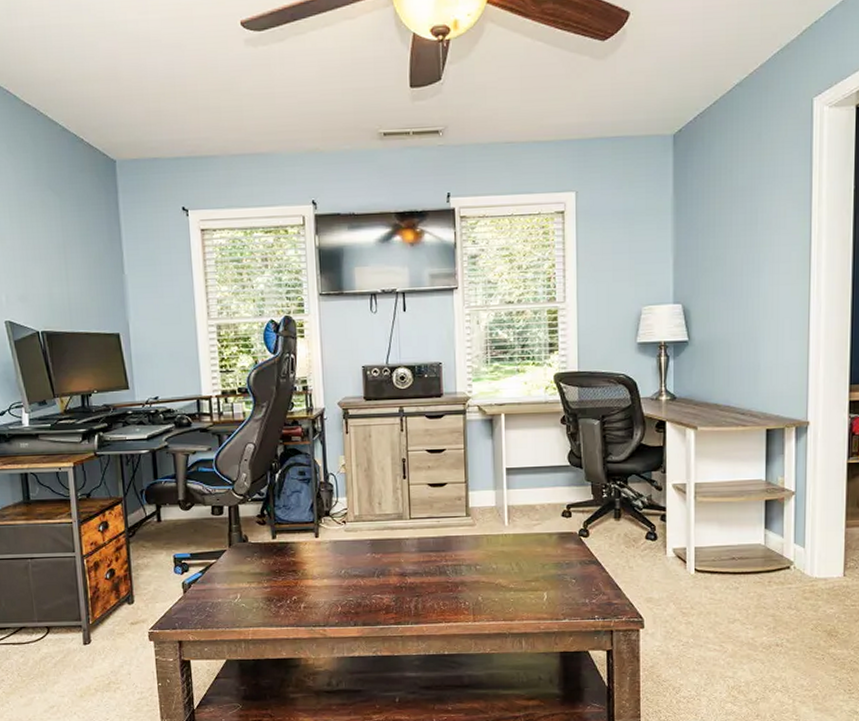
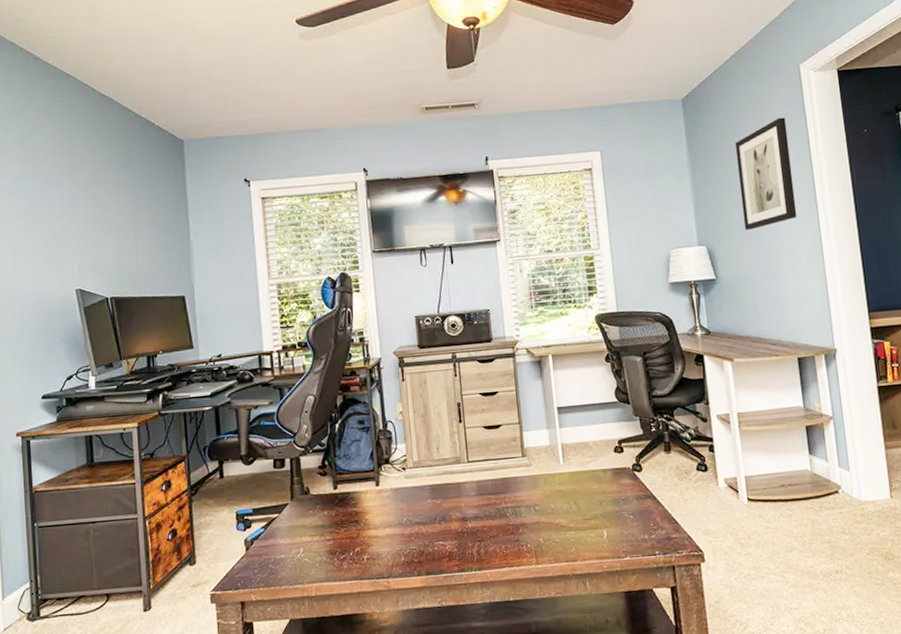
wall art: none [726,160,789,288] -> present [735,117,797,230]

